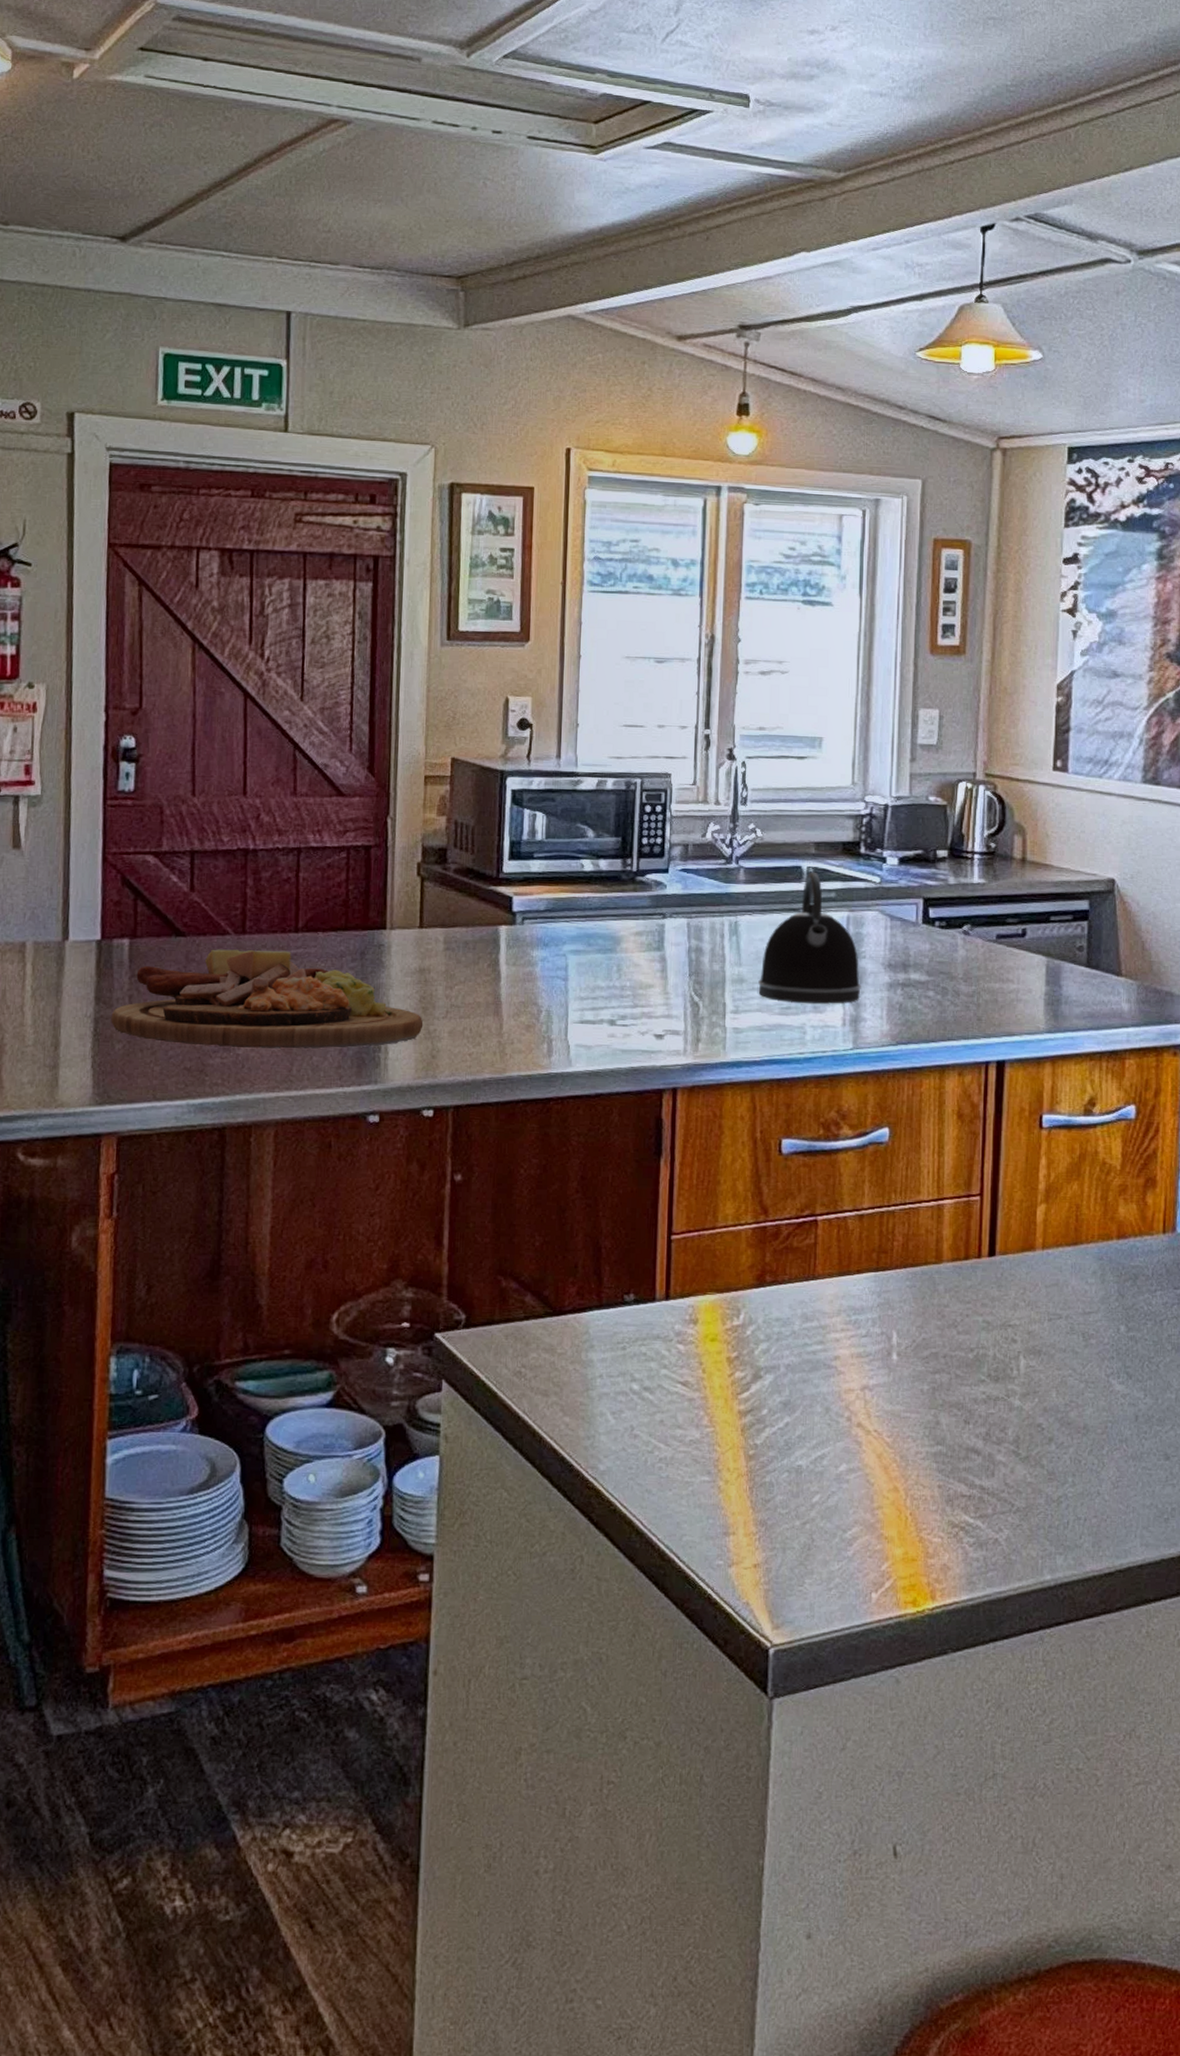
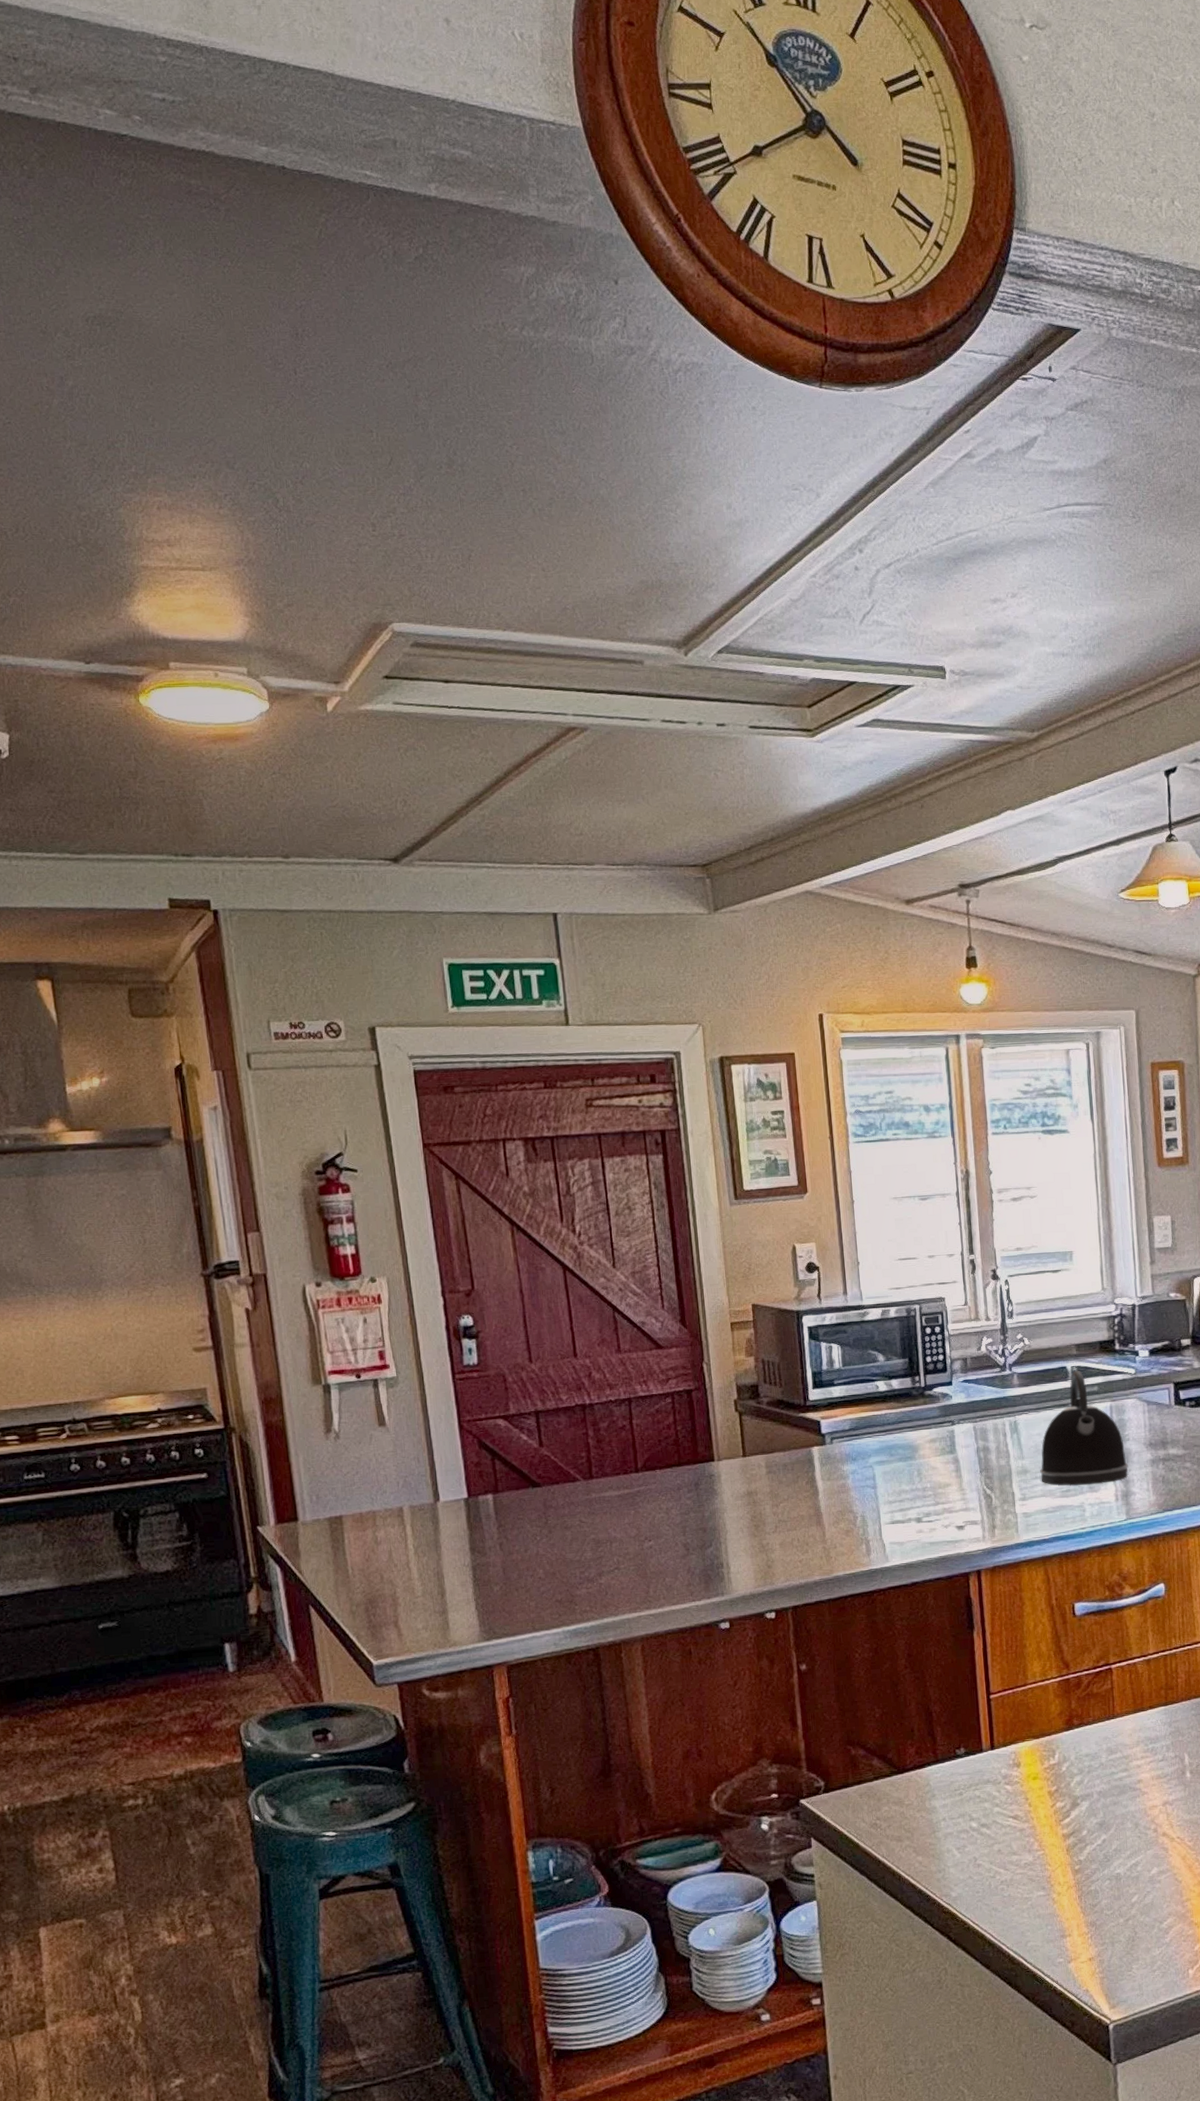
food platter: present [111,949,424,1050] -> none [486,1489,757,1581]

